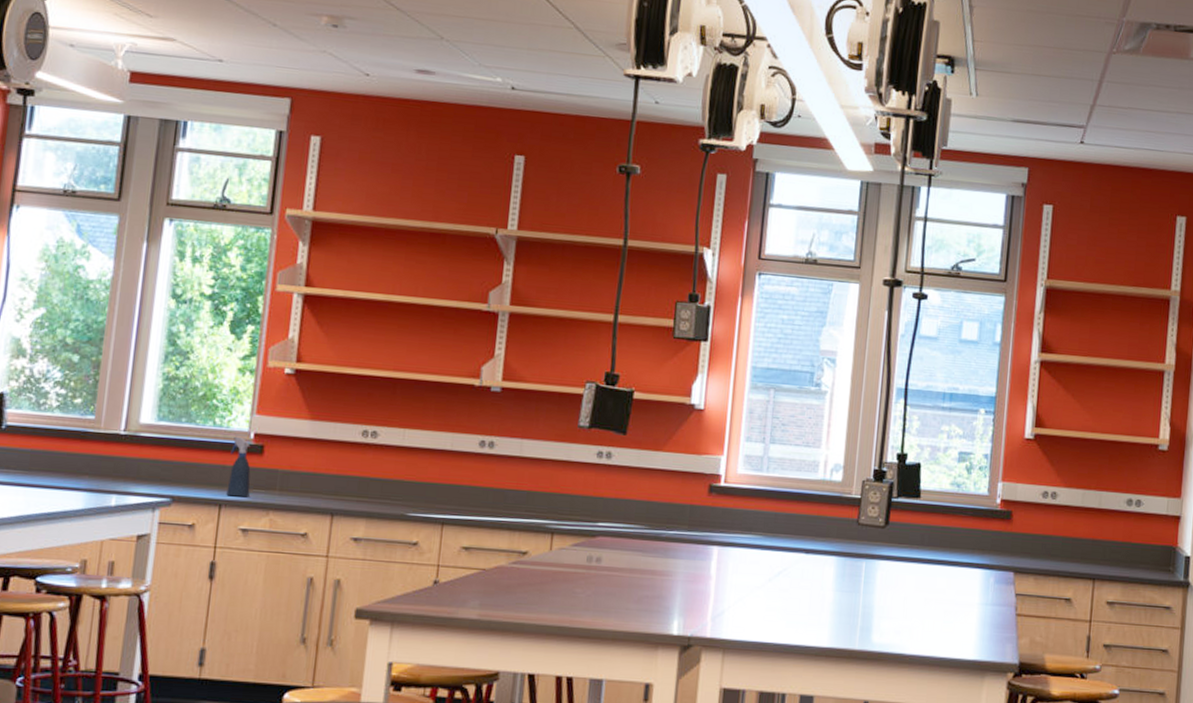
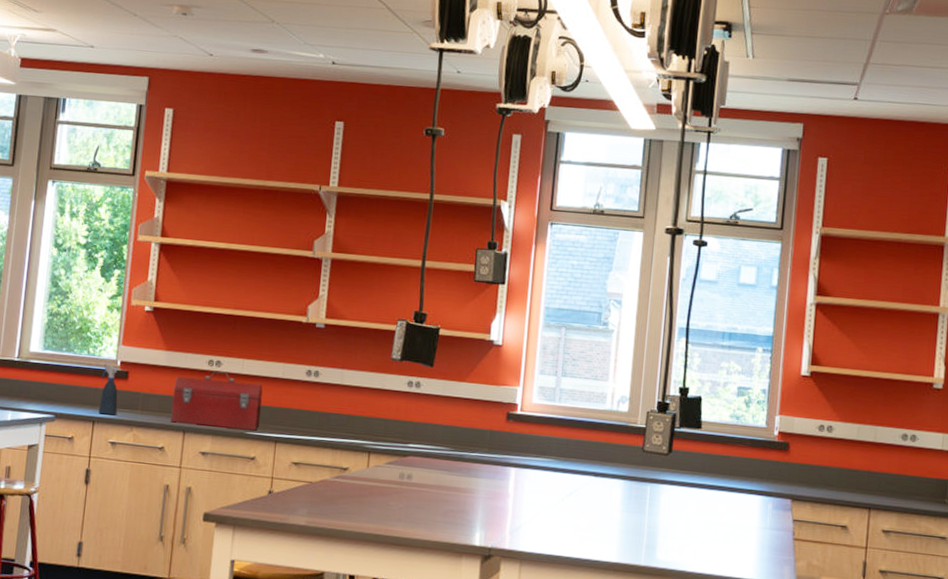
toolbox: none [316,442,428,512] -> present [170,370,263,431]

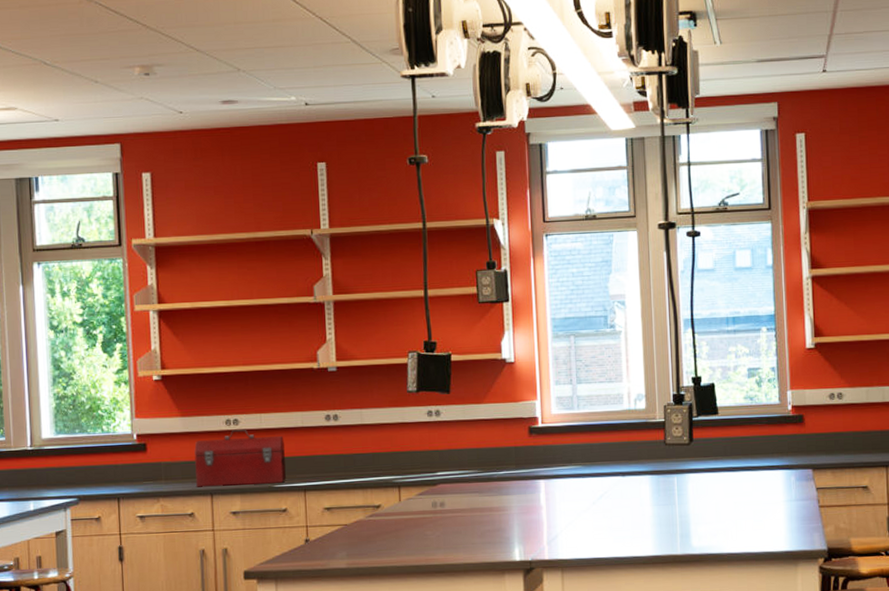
spray bottle: present [98,363,118,416] -> none [120,439,141,490]

